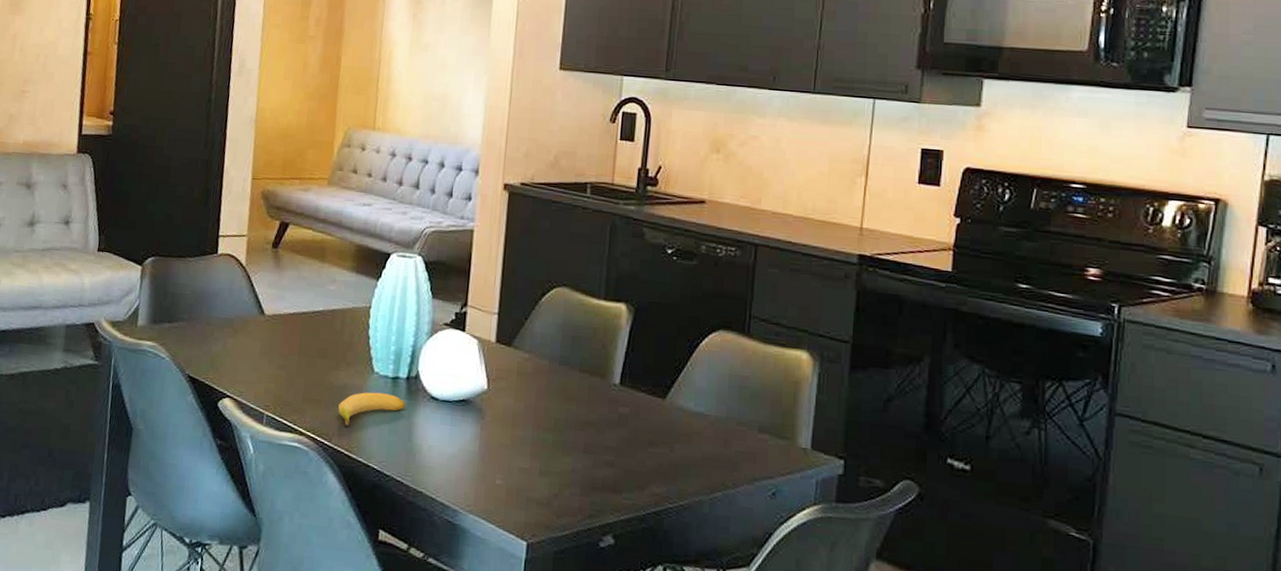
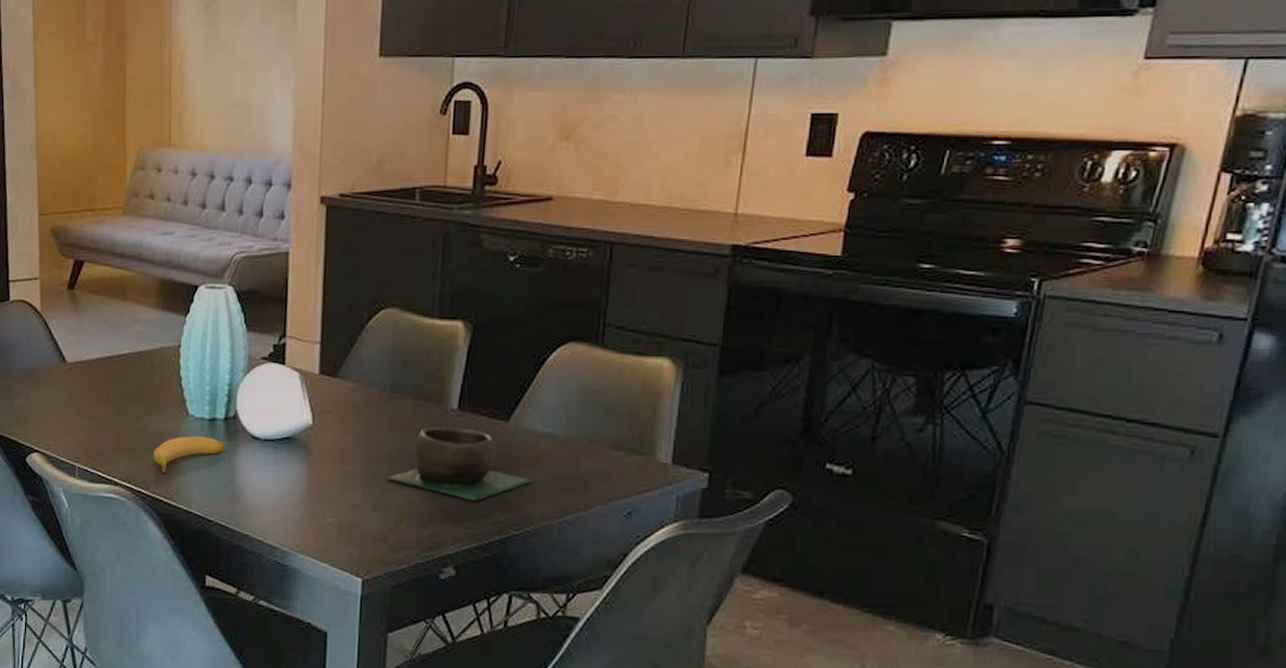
bowl: none [553,399,685,473] -> present [387,426,531,501]

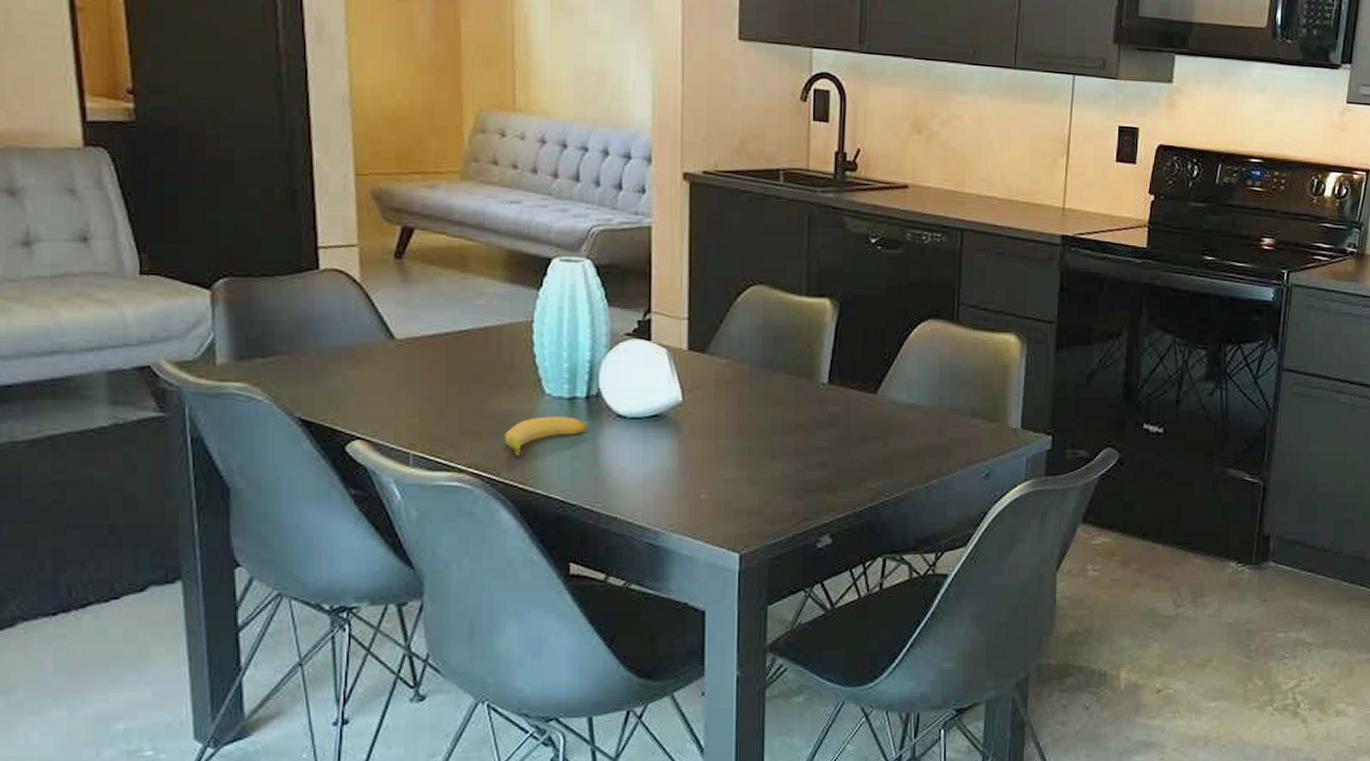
bowl: present [387,426,531,501] -> none [761,400,899,470]

